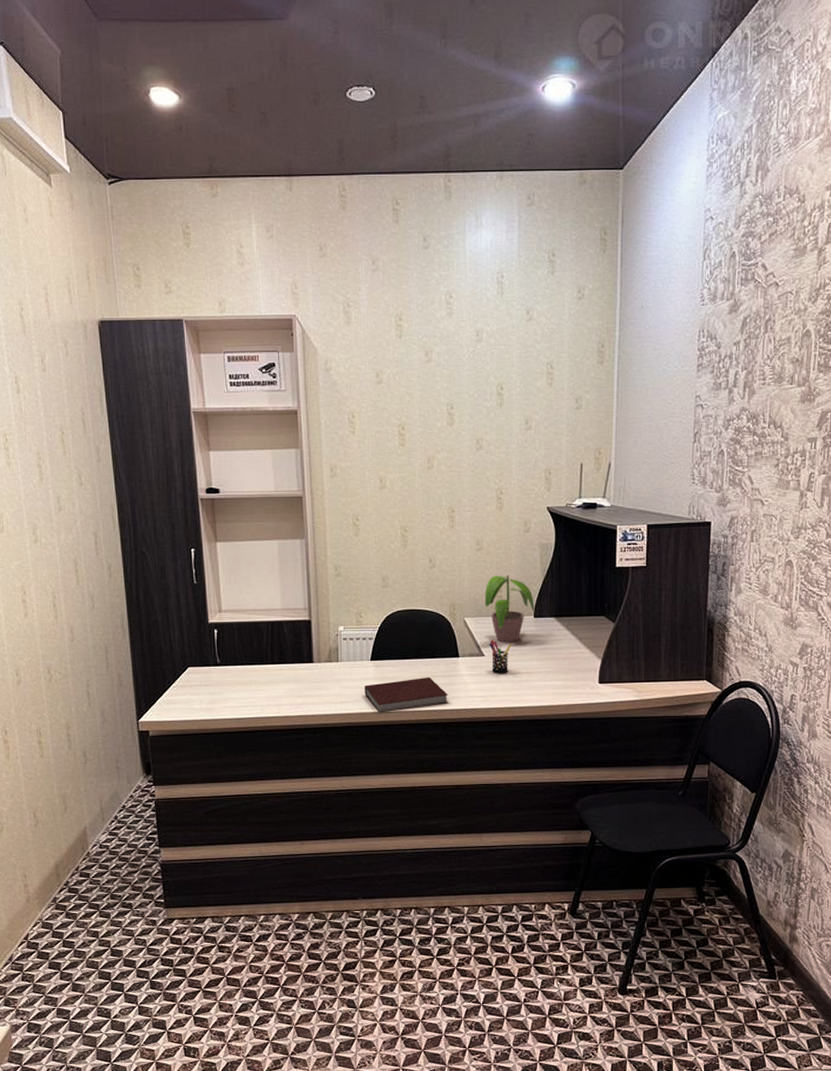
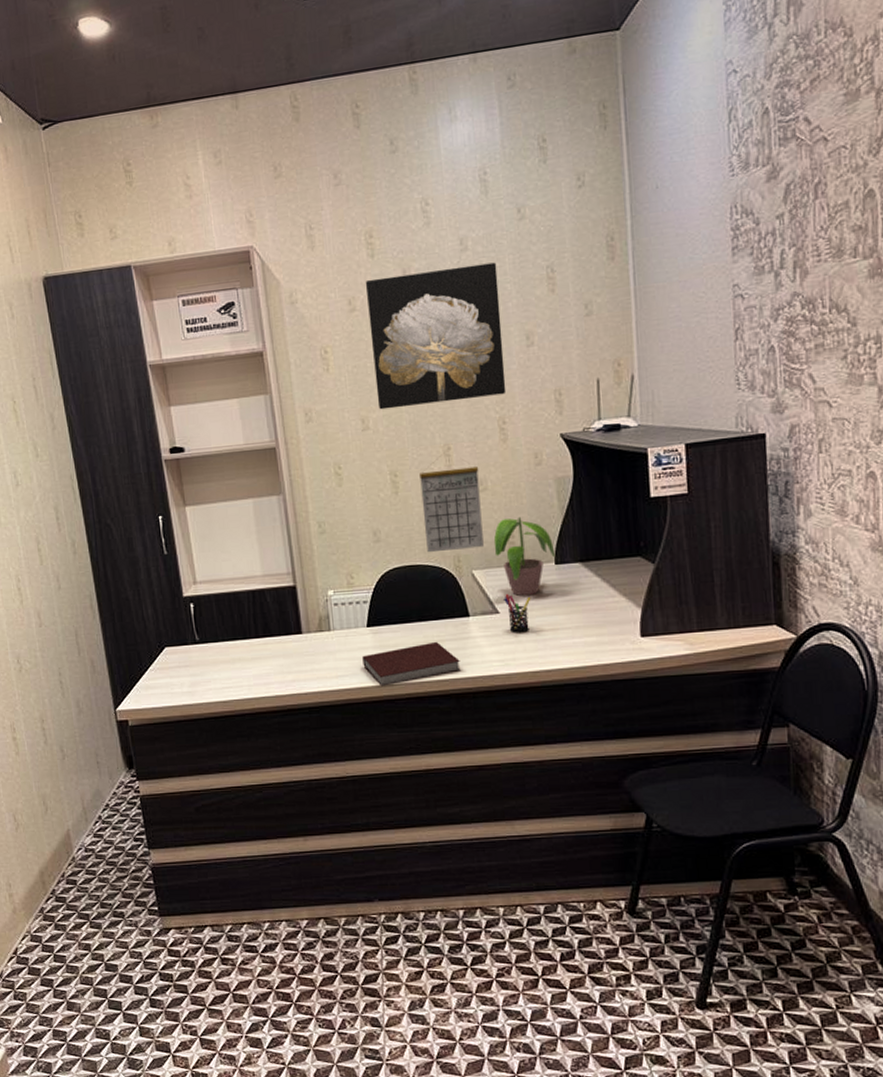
wall art: none [392,354,506,472] -> present [365,262,507,410]
calendar: none [426,513,477,600] -> present [420,451,484,553]

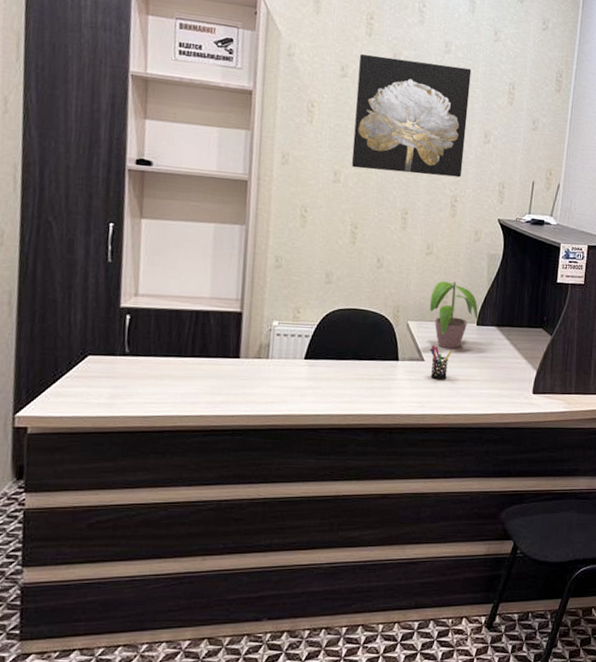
notebook: present [362,641,461,687] -> none [294,379,384,416]
calendar: present [420,451,484,553] -> none [372,215,429,303]

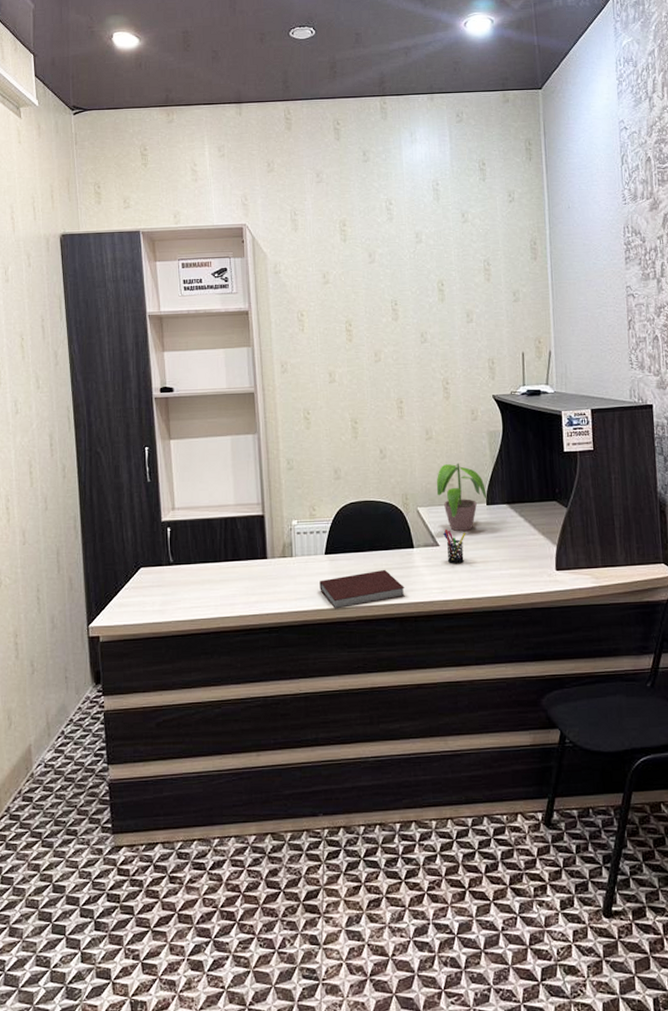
notebook: none [294,379,384,416] -> present [319,569,405,609]
wall art: present [351,54,472,178] -> none [337,254,450,366]

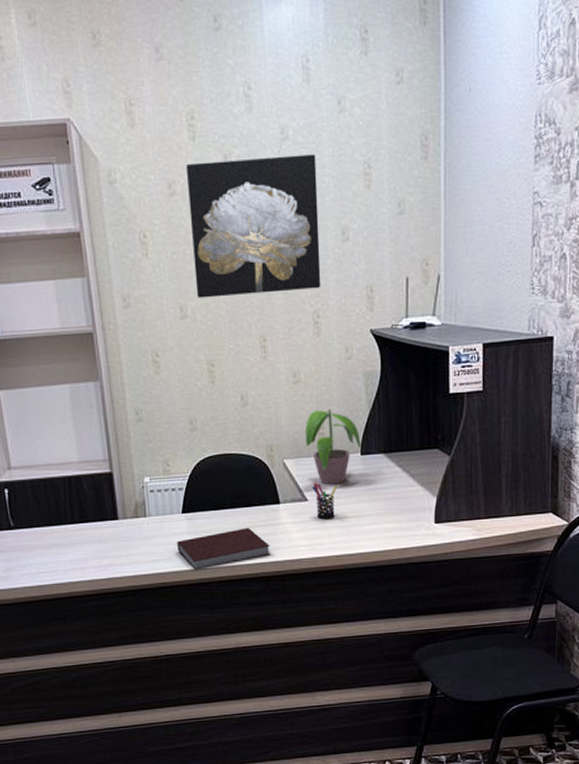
wall art: none [337,254,450,366] -> present [185,154,321,298]

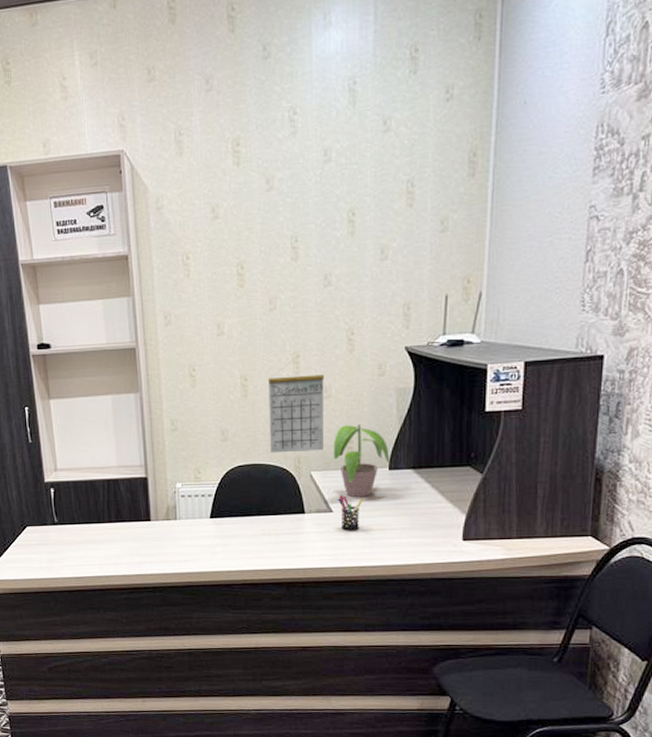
notebook: present [177,527,270,570] -> none [204,534,293,572]
wall art: present [185,154,321,298] -> none [229,175,358,316]
calendar: none [236,342,295,442] -> present [269,358,325,453]

